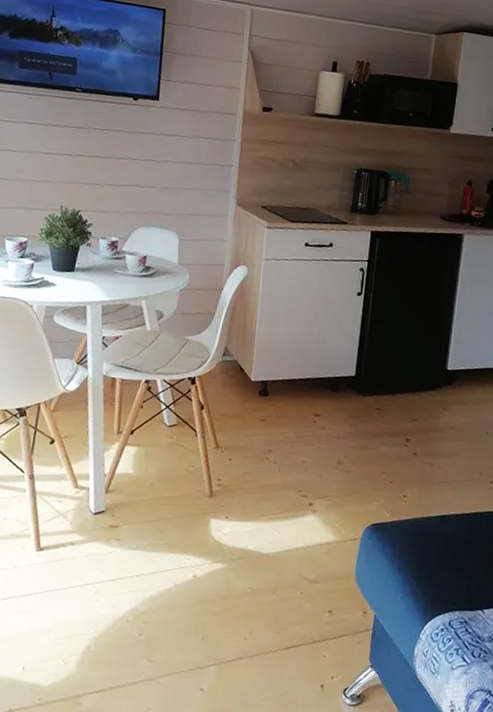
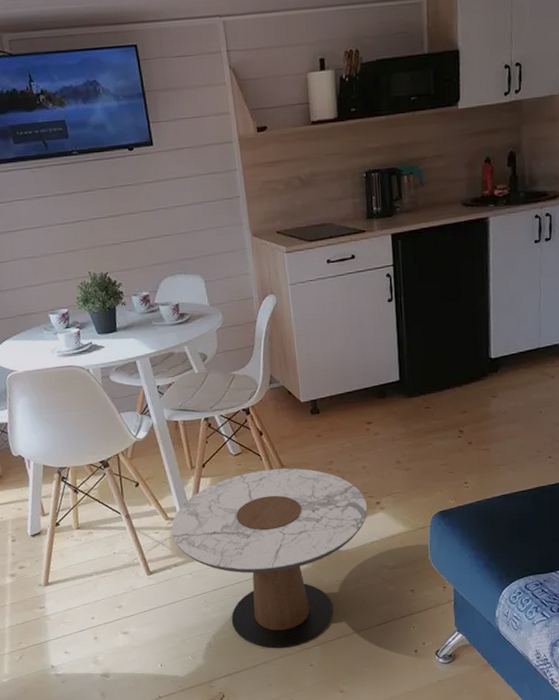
side table: none [77,447,299,662] -> present [171,468,367,648]

